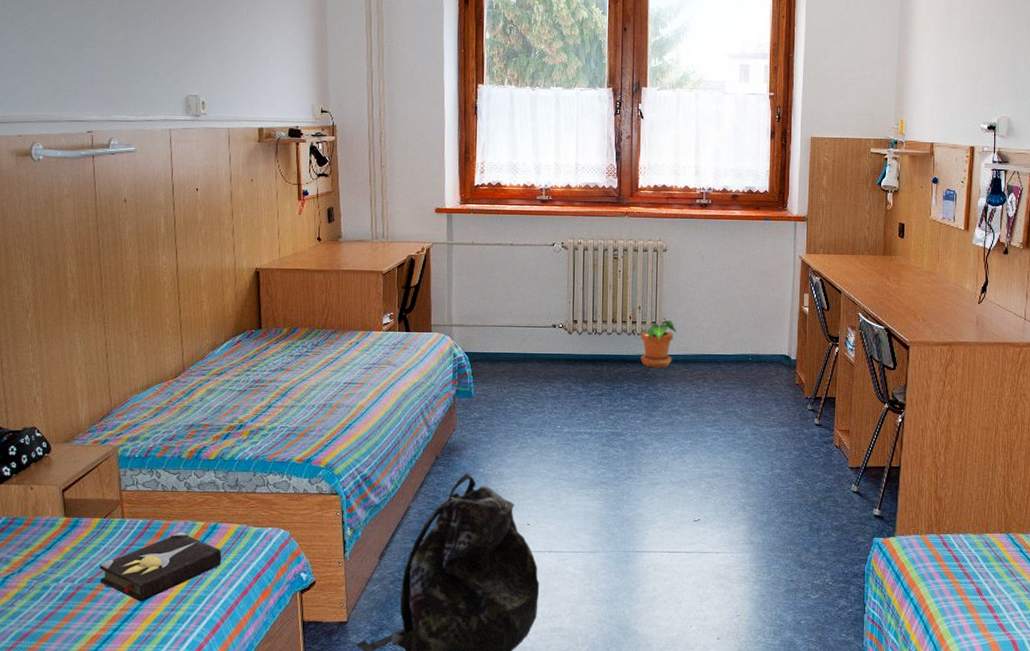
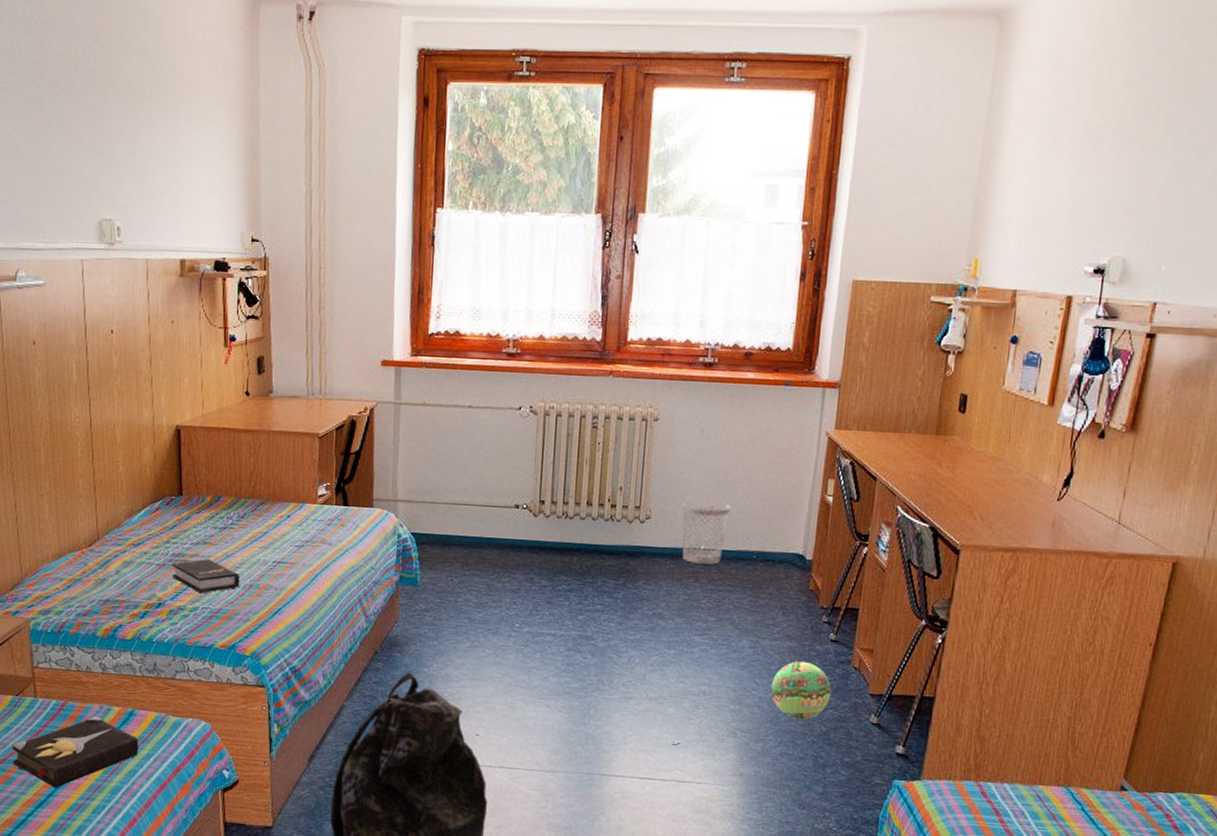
hardback book: none [252,383,315,415] -> present [172,558,240,594]
potted plant: present [640,317,676,368] -> none [619,502,664,563]
wastebasket: none [690,315,728,367] -> present [682,501,730,565]
ball: none [770,444,819,492] -> present [770,661,832,719]

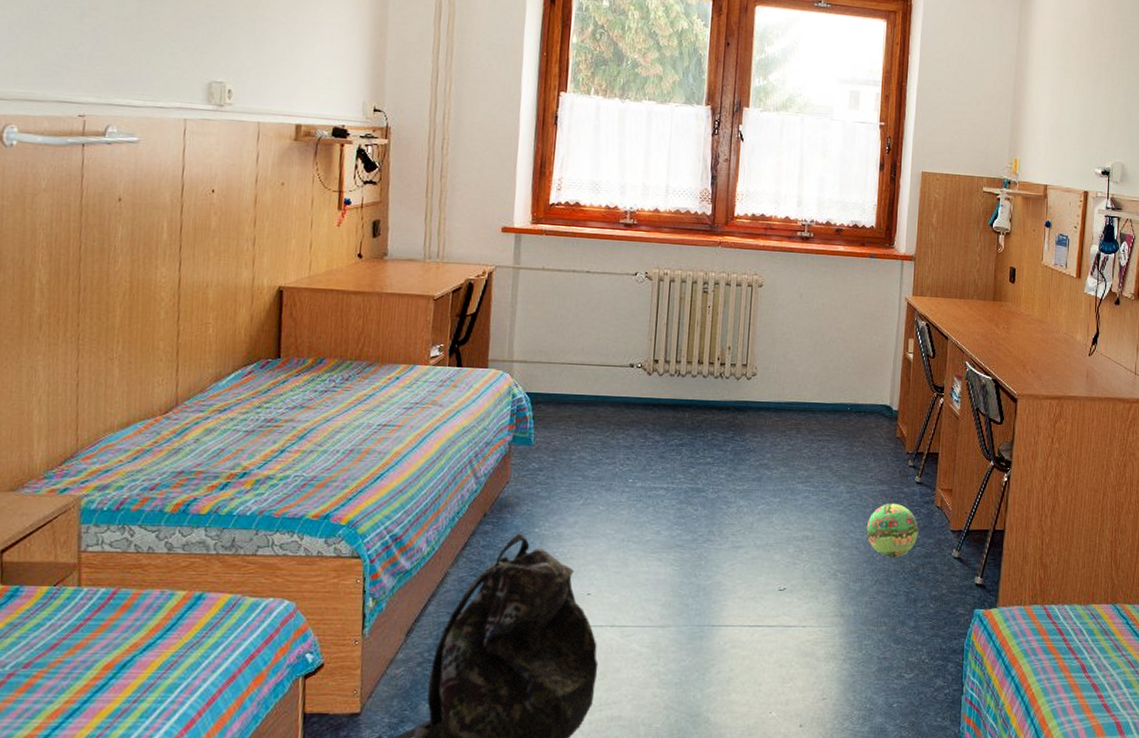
hardback book: present [12,715,139,788] -> none [40,603,207,692]
hardback book: present [172,558,240,594] -> none [262,423,340,461]
wastebasket: present [682,501,730,565] -> none [785,359,827,417]

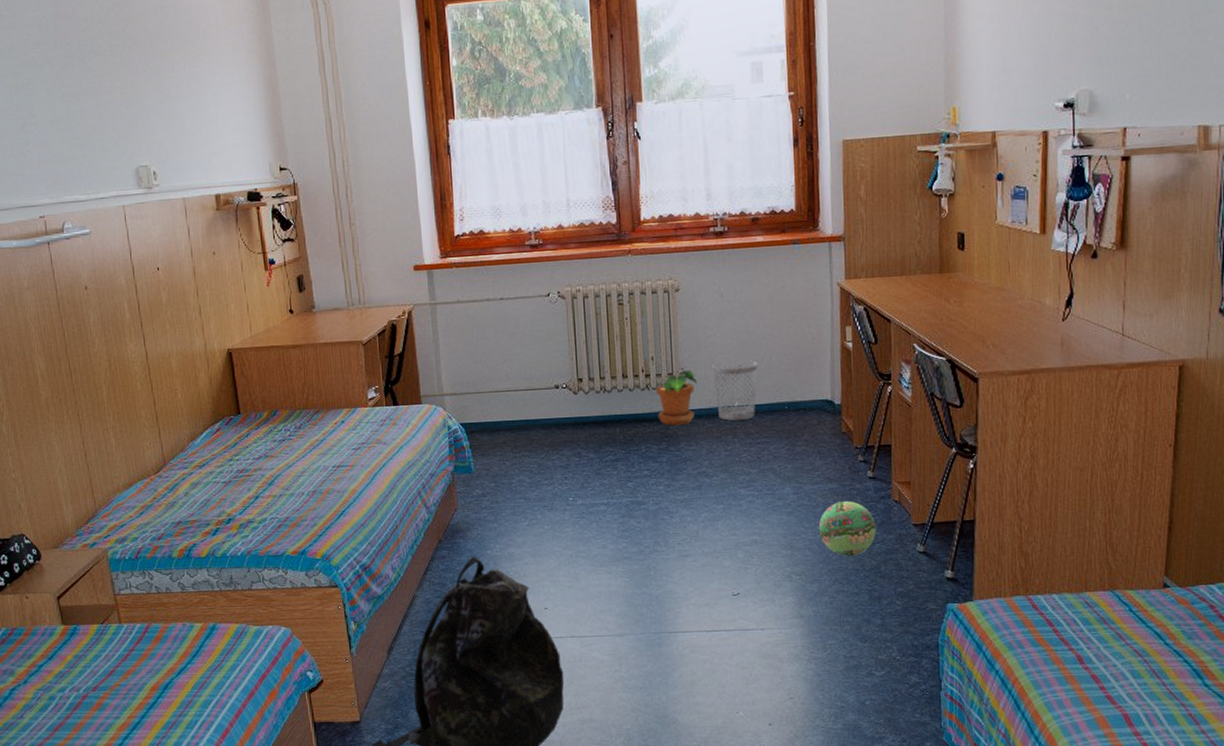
potted plant: none [728,360,769,417] -> present [655,367,697,426]
wastebasket: none [785,359,827,417] -> present [712,360,758,421]

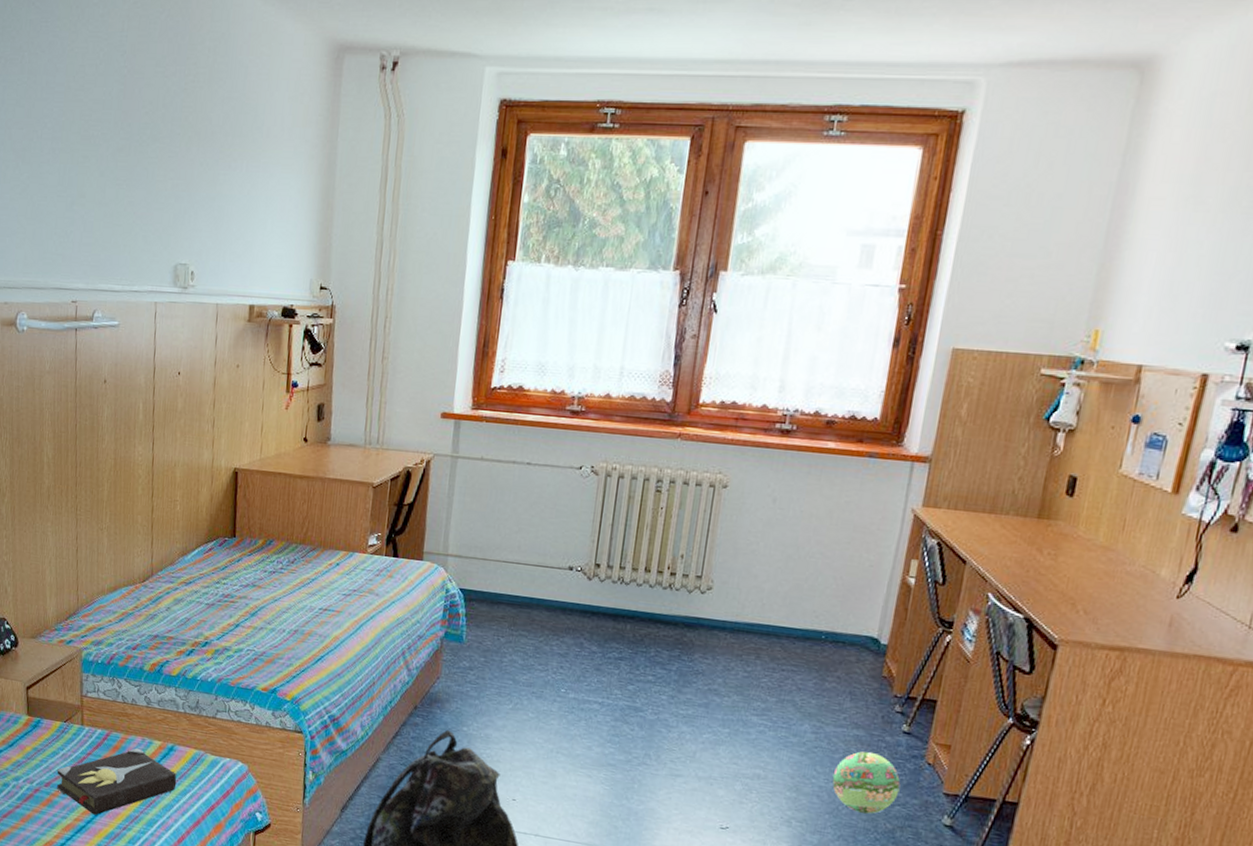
hardback book: none [102,634,225,709] -> present [57,748,178,815]
potted plant: present [655,367,697,426] -> none [675,572,727,635]
wastebasket: present [712,360,758,421] -> none [744,573,800,643]

